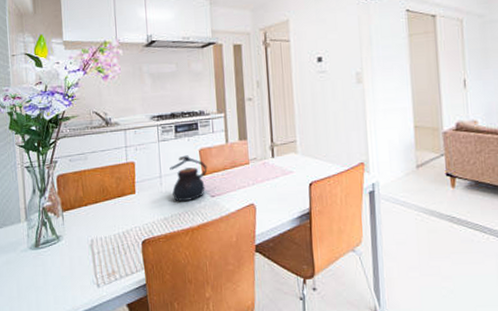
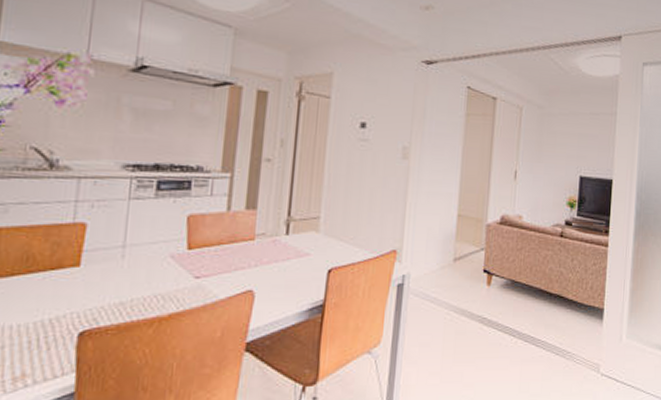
teapot: present [170,155,208,202] -> none [138,221,196,283]

